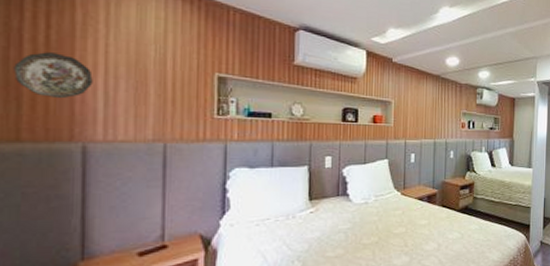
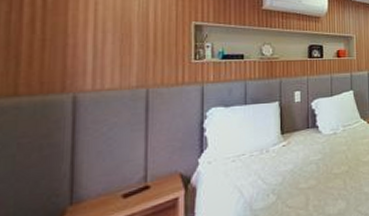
decorative plate: present [14,52,93,99] -> none [14,14,83,55]

